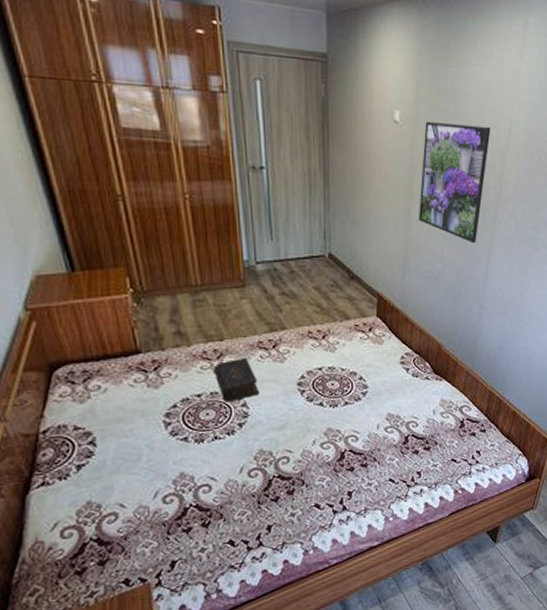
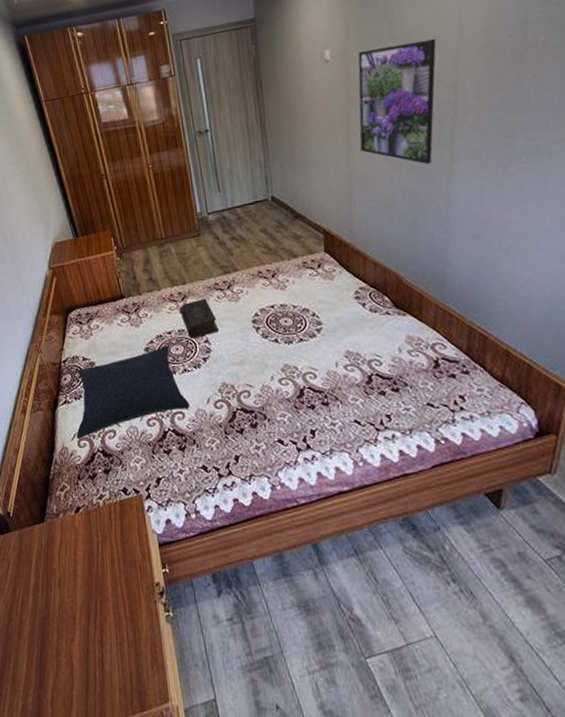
pillow: none [59,409,219,530] -> present [77,344,190,440]

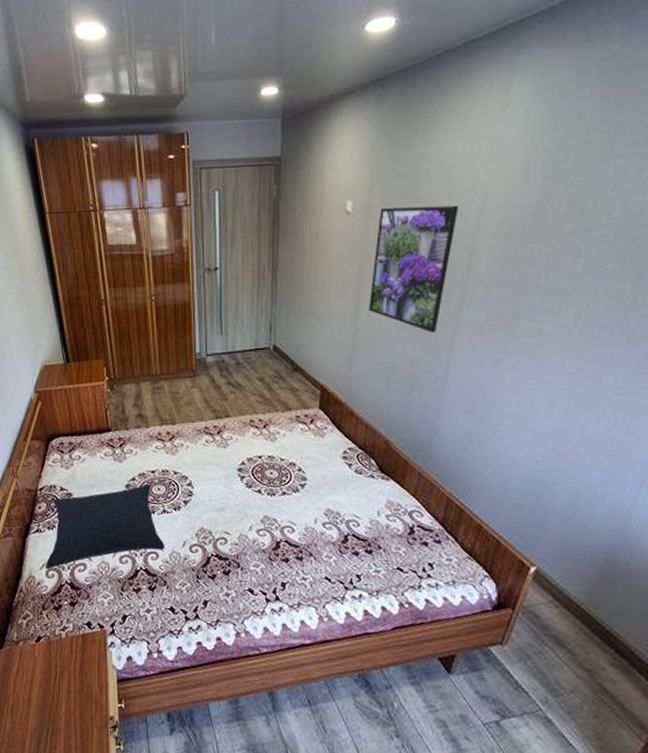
book: present [179,298,219,339] -> none [166,441,204,481]

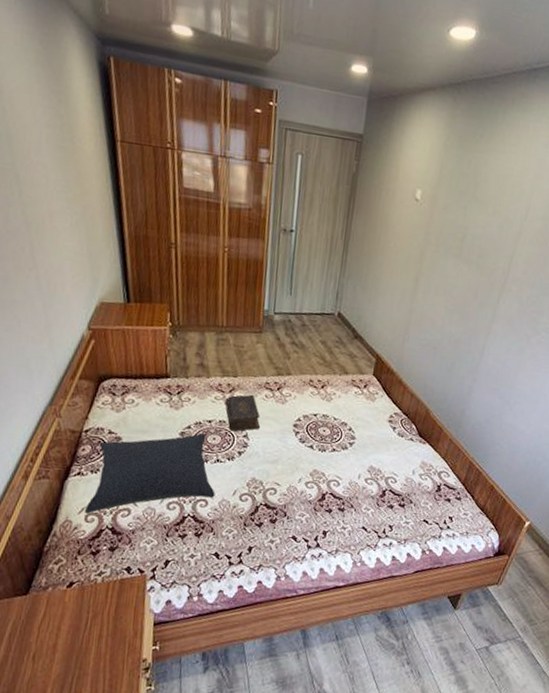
book: none [166,441,204,481] -> present [225,394,261,432]
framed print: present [369,205,459,333] -> none [425,201,507,320]

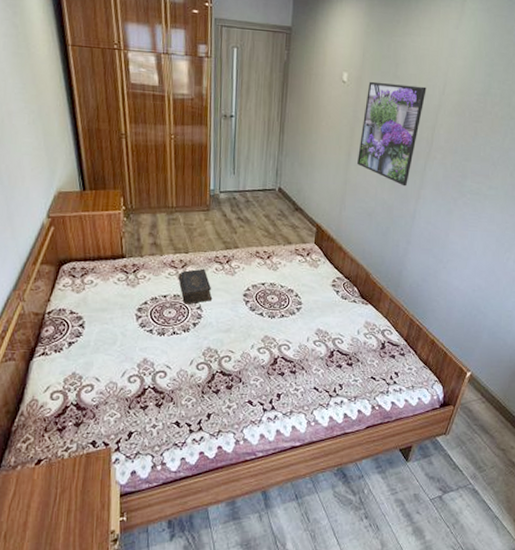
pillow: present [85,432,215,515] -> none [50,307,173,393]
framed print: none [425,201,507,320] -> present [357,81,427,187]

